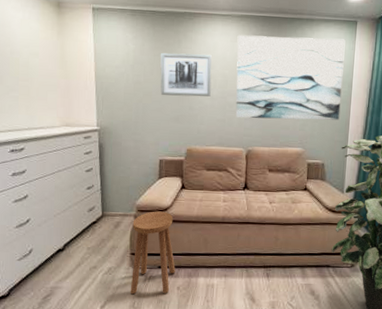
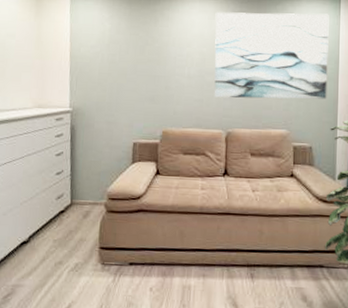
stool: present [130,211,175,295] -> none [97,199,148,296]
wall art: present [160,52,212,97] -> none [135,31,189,76]

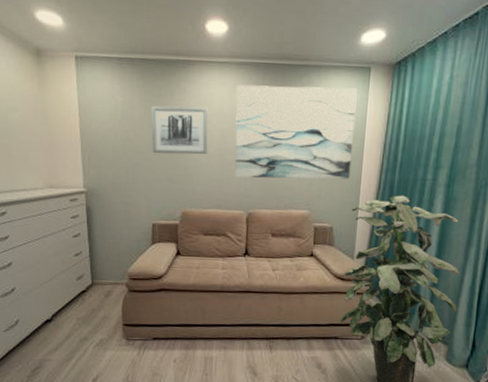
wall art: none [135,31,189,76] -> present [151,105,208,155]

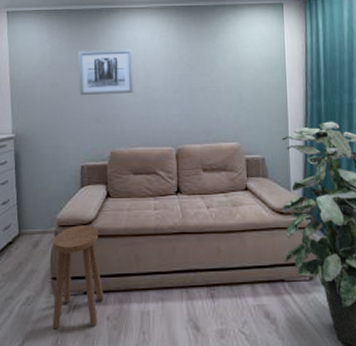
stool: none [123,279,171,368] -> present [52,225,104,329]
wall art: present [234,84,357,180] -> none [158,22,276,114]

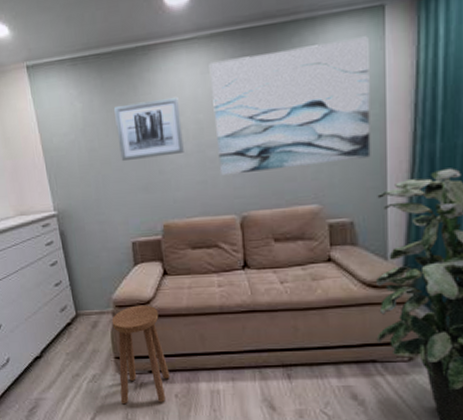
wall art: none [158,22,276,114] -> present [209,36,371,176]

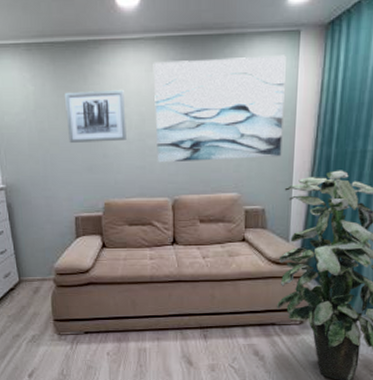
stool: present [111,305,170,405] -> none [52,273,103,362]

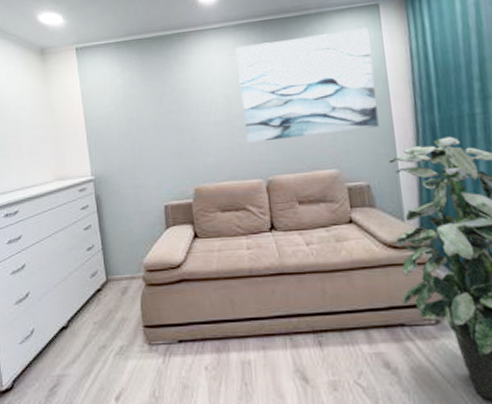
wall art: present [65,89,127,142] -> none [152,74,214,129]

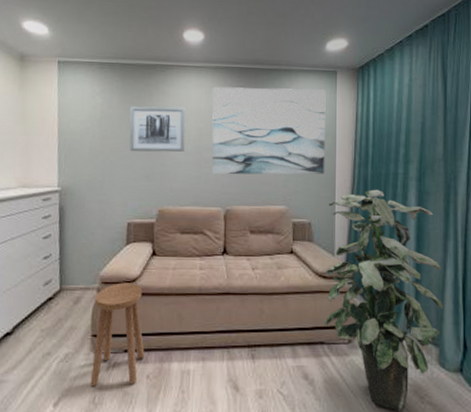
stool: none [142,269,200,380] -> present [90,282,145,387]
wall art: none [152,74,214,129] -> present [129,106,185,153]

